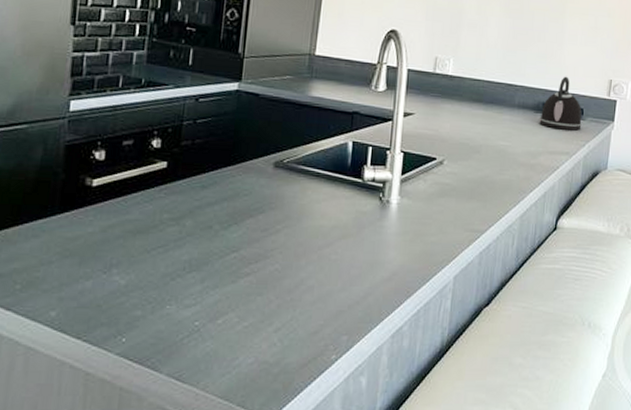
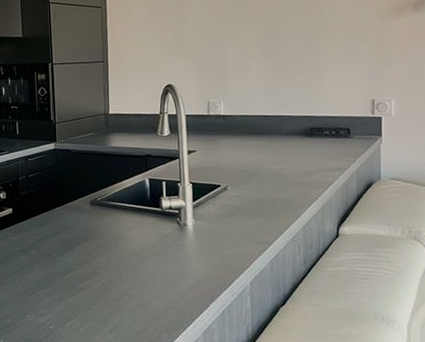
kettle: present [539,76,582,131] -> none [309,102,350,150]

